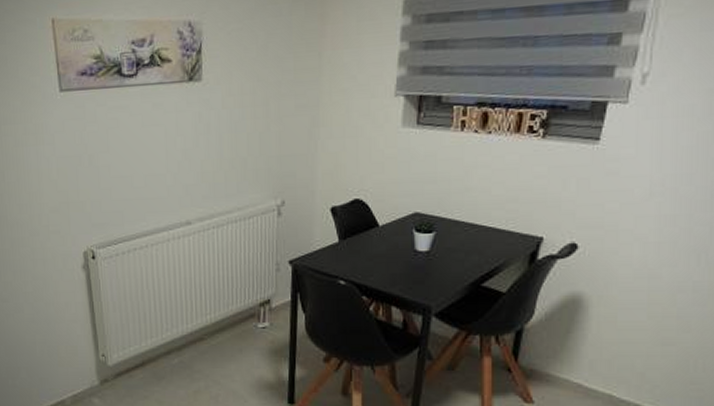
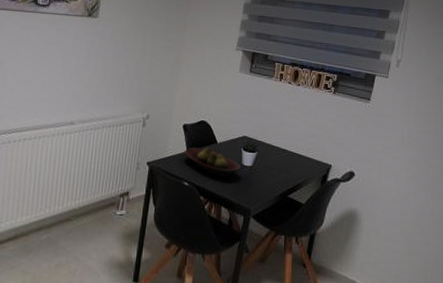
fruit bowl: none [335,232,413,269] -> present [184,147,241,177]

